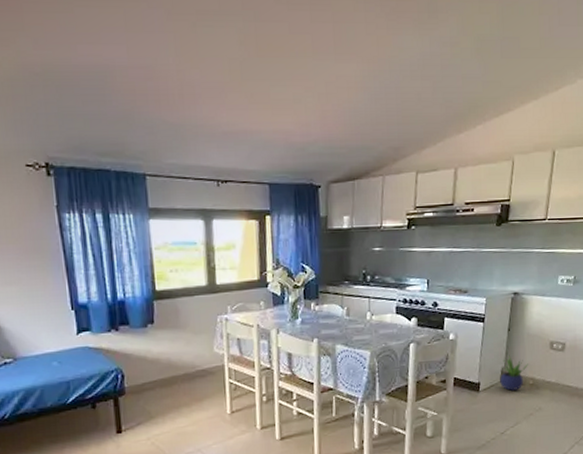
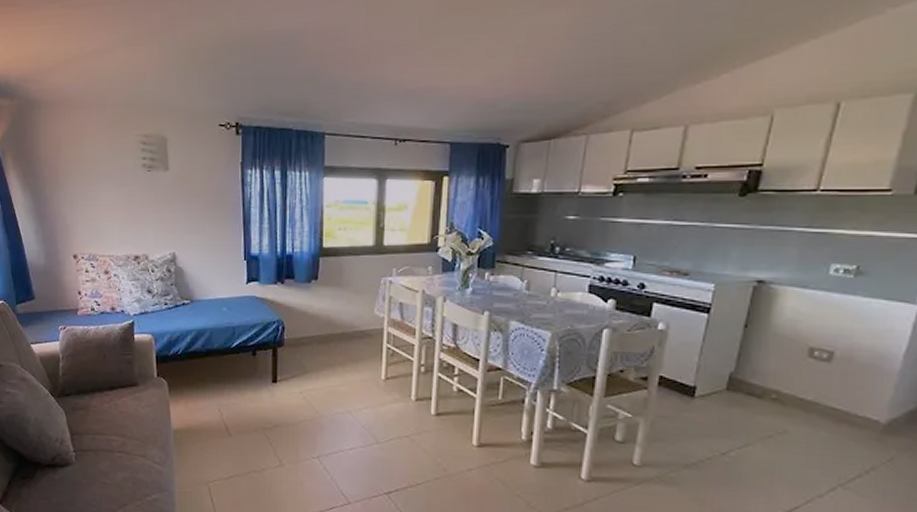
potted plant: present [500,354,528,391] -> none [726,357,772,403]

